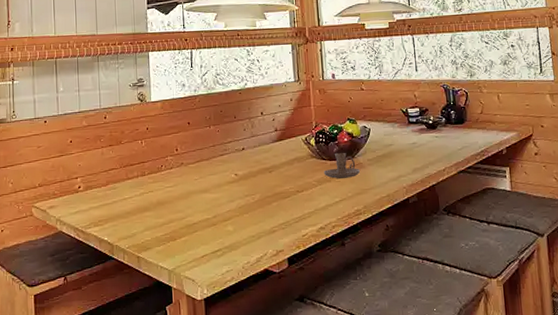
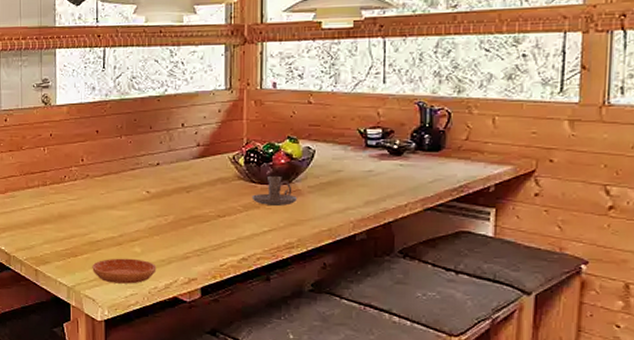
saucer: none [190,237,248,262] -> present [92,258,157,284]

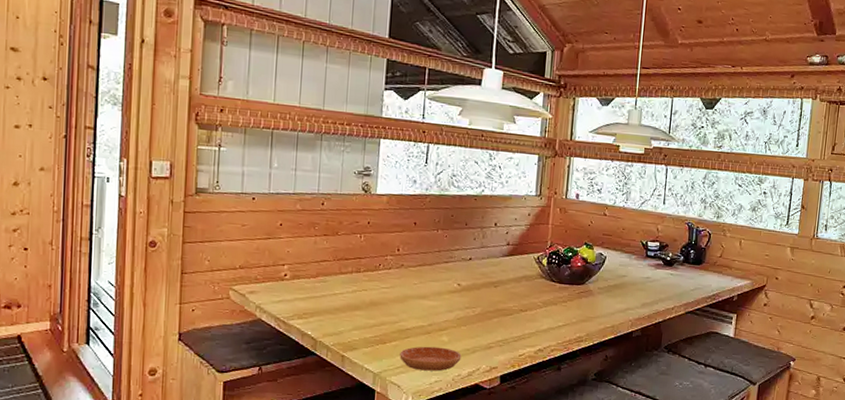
candle holder: present [252,175,297,207] -> none [551,276,588,304]

